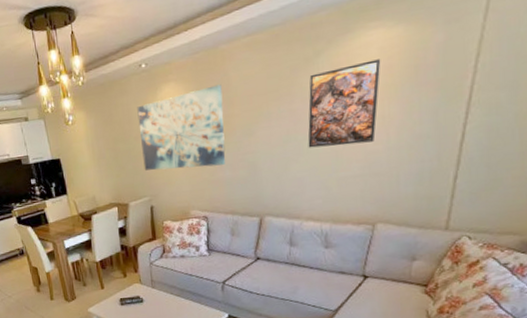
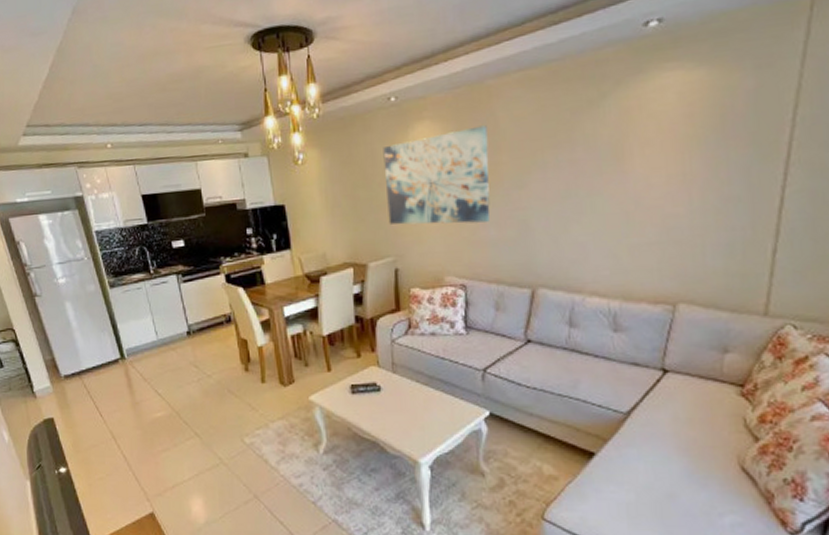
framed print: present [308,59,381,148] -> none [591,105,680,207]

